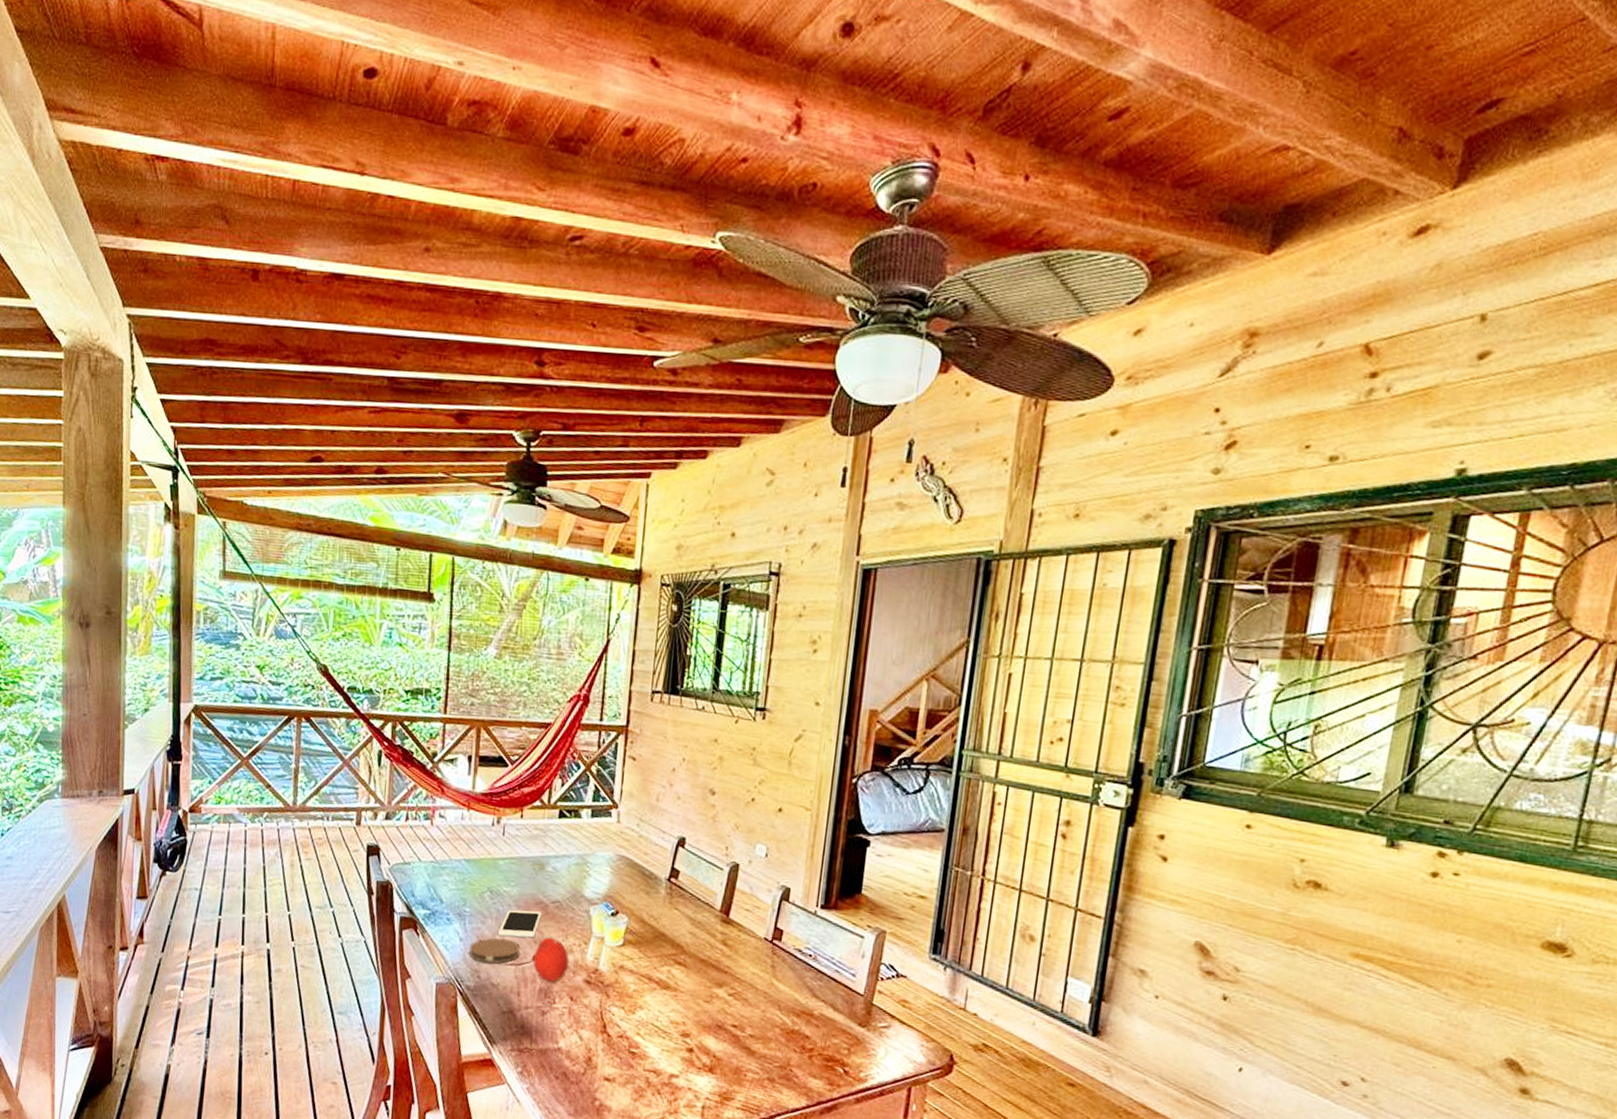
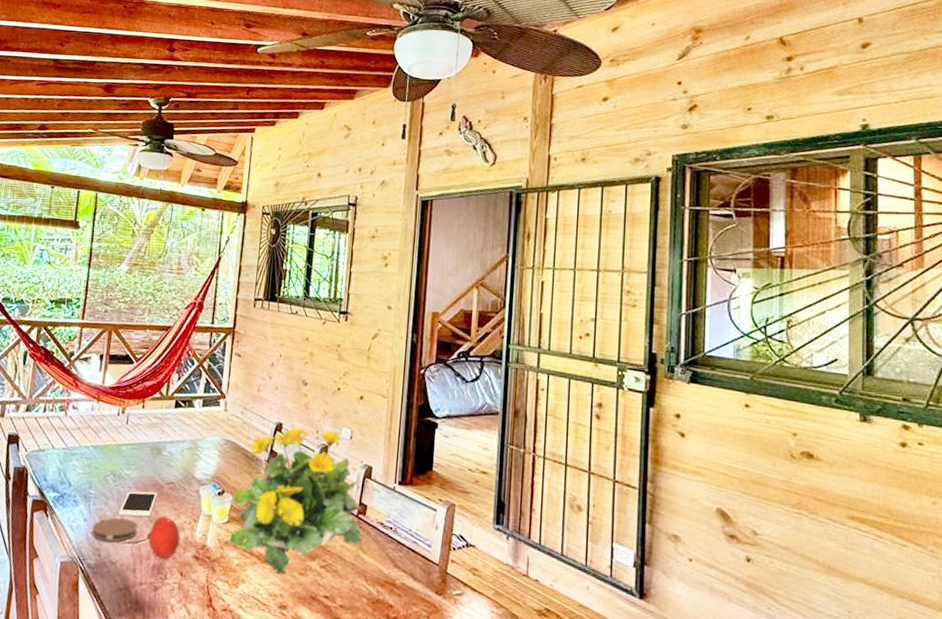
flowering plant: none [625,842,777,1002] -> present [229,426,362,575]

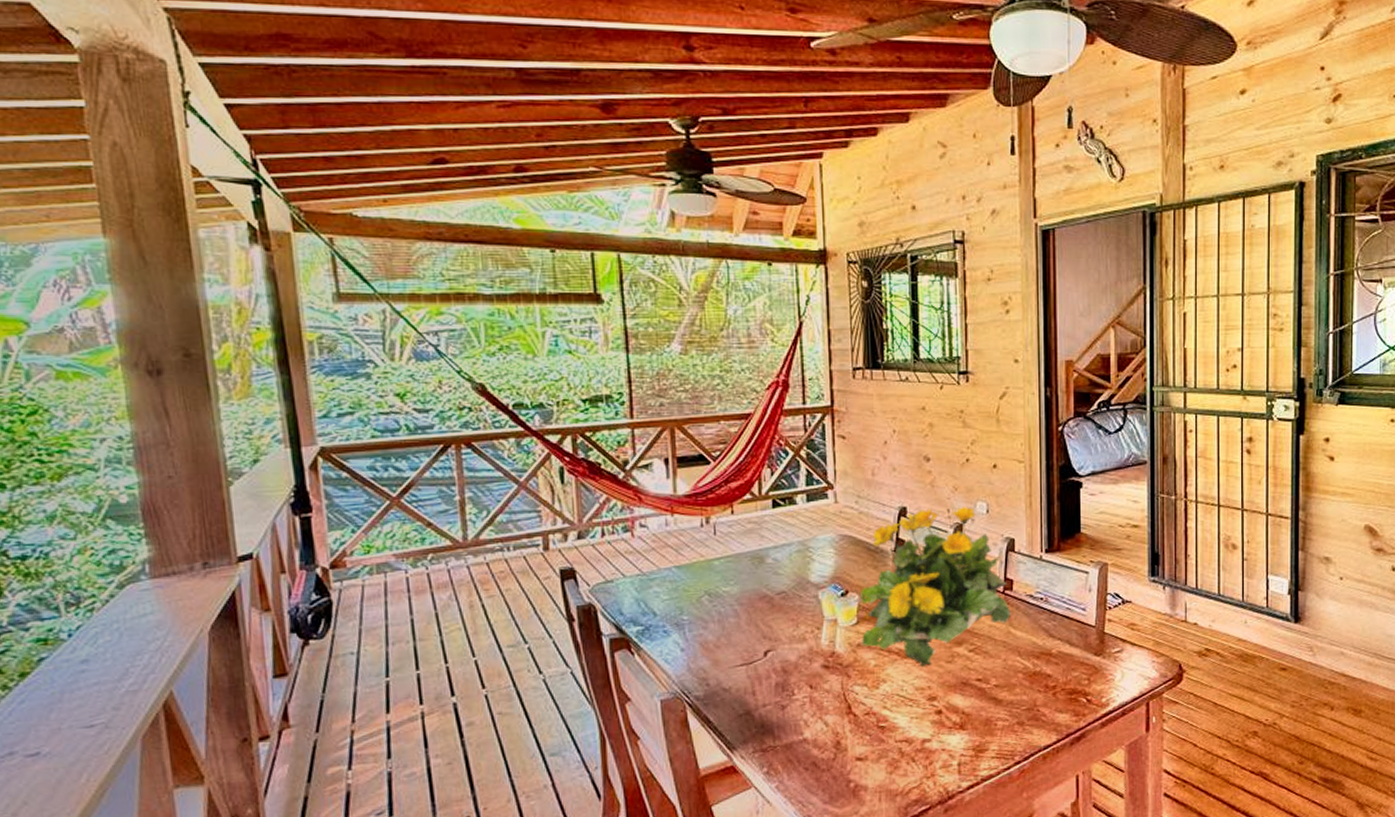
coaster: present [92,517,138,543] -> none [694,640,750,670]
cell phone: present [118,491,158,517] -> none [722,606,768,639]
fruit: present [148,515,181,559] -> none [765,629,804,675]

